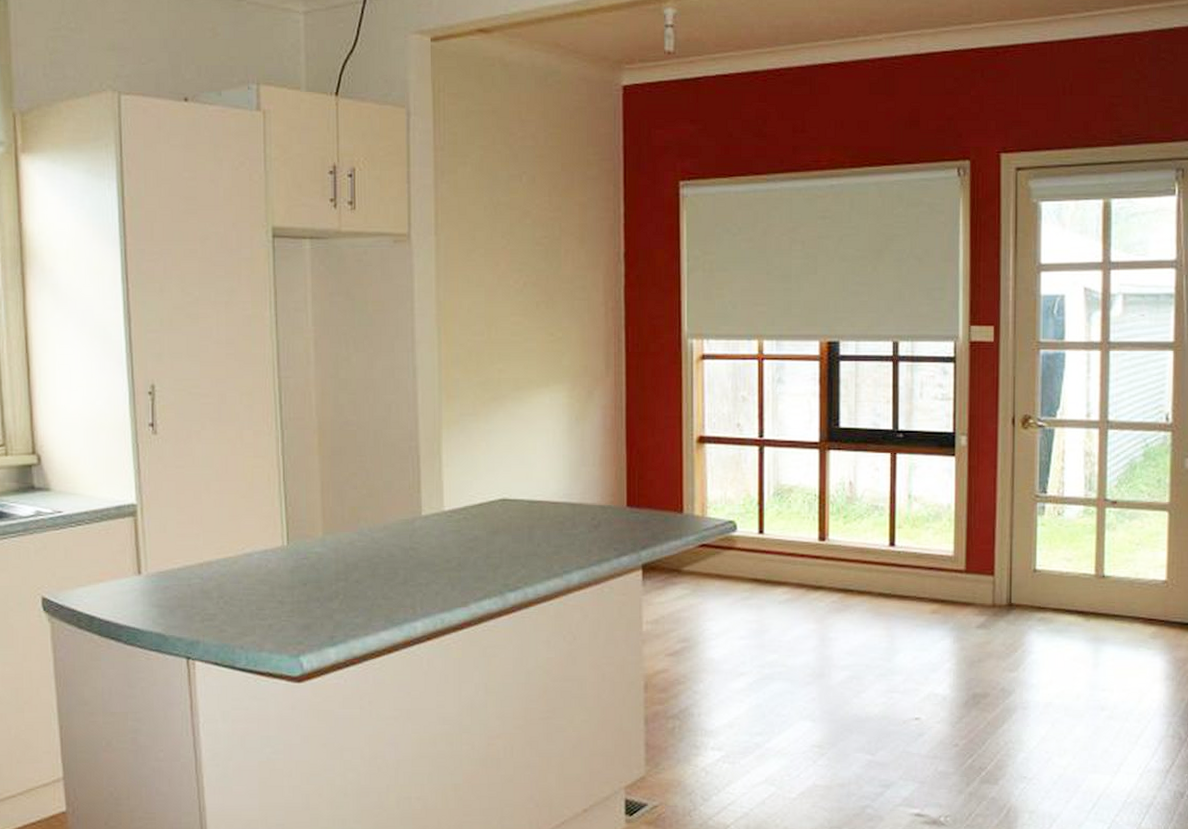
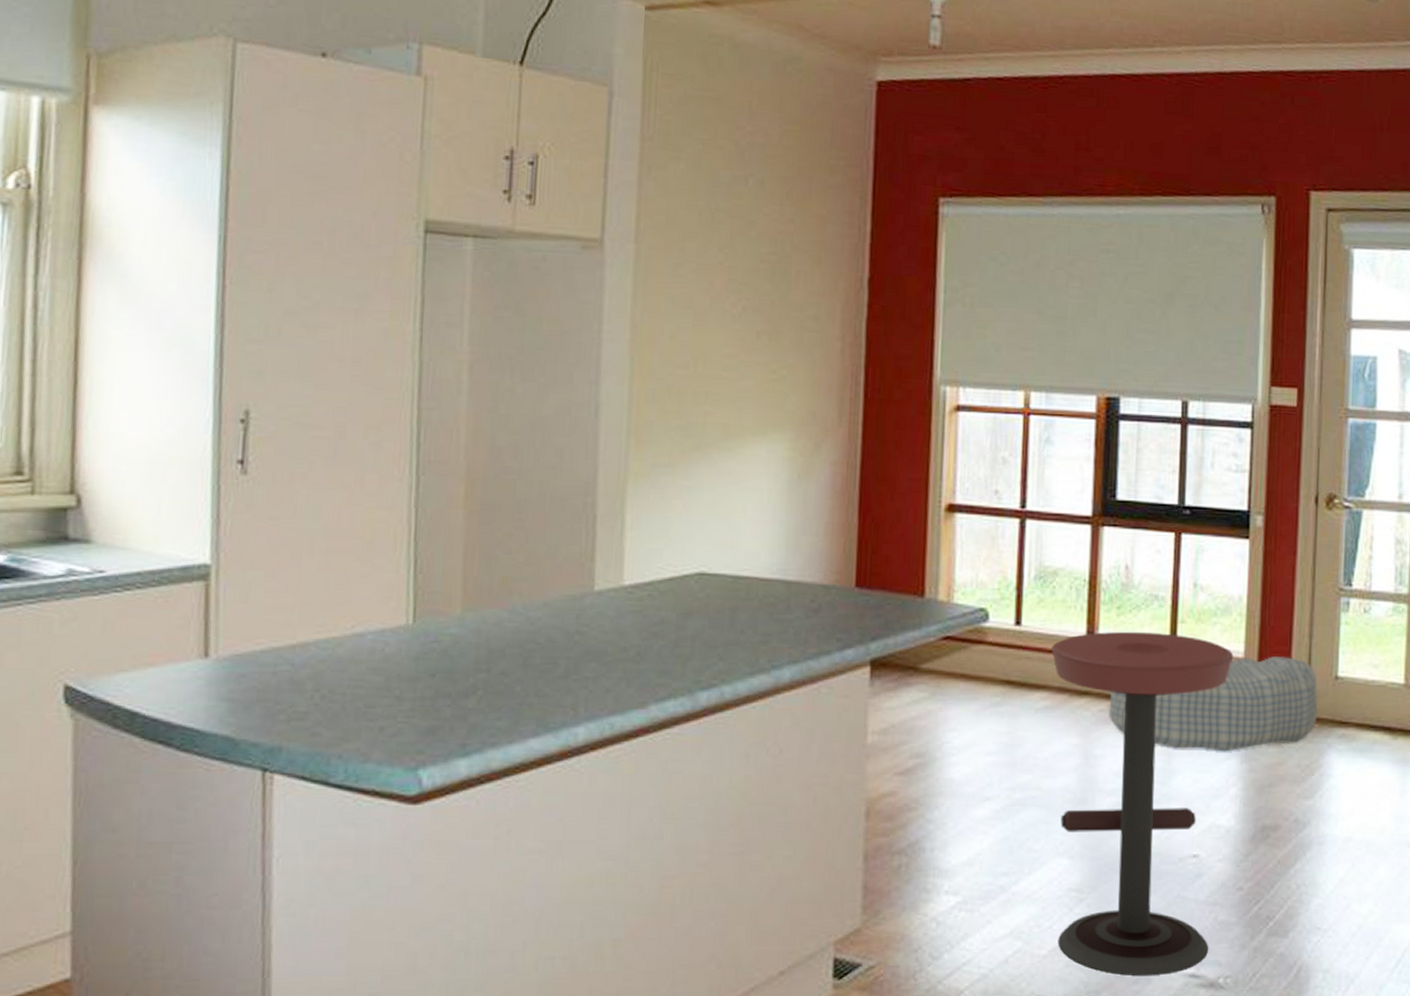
bar stool: none [790,536,945,814] -> present [1051,631,1234,976]
dog bed: none [839,554,1019,634] -> present [1108,657,1318,752]

